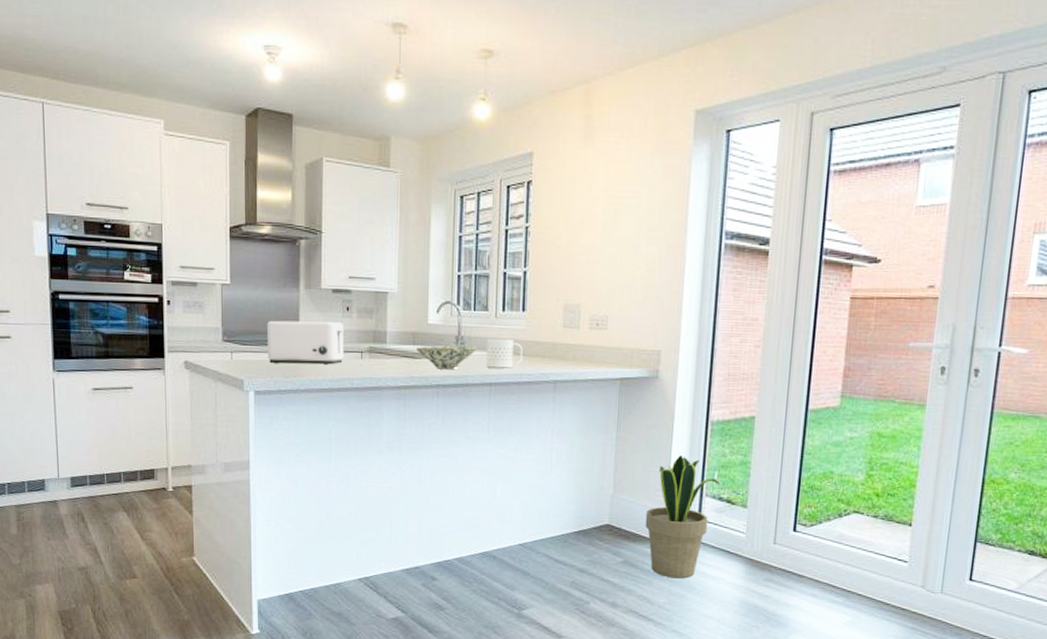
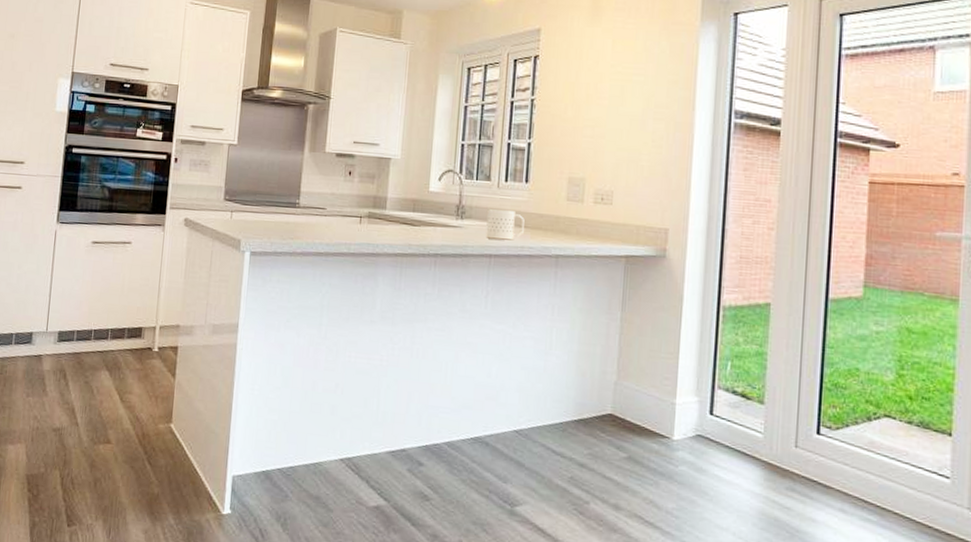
toaster: present [266,320,344,365] -> none [267,181,345,229]
bowl: present [415,344,477,370] -> none [415,213,478,239]
potted plant: present [645,454,721,579] -> none [651,340,734,482]

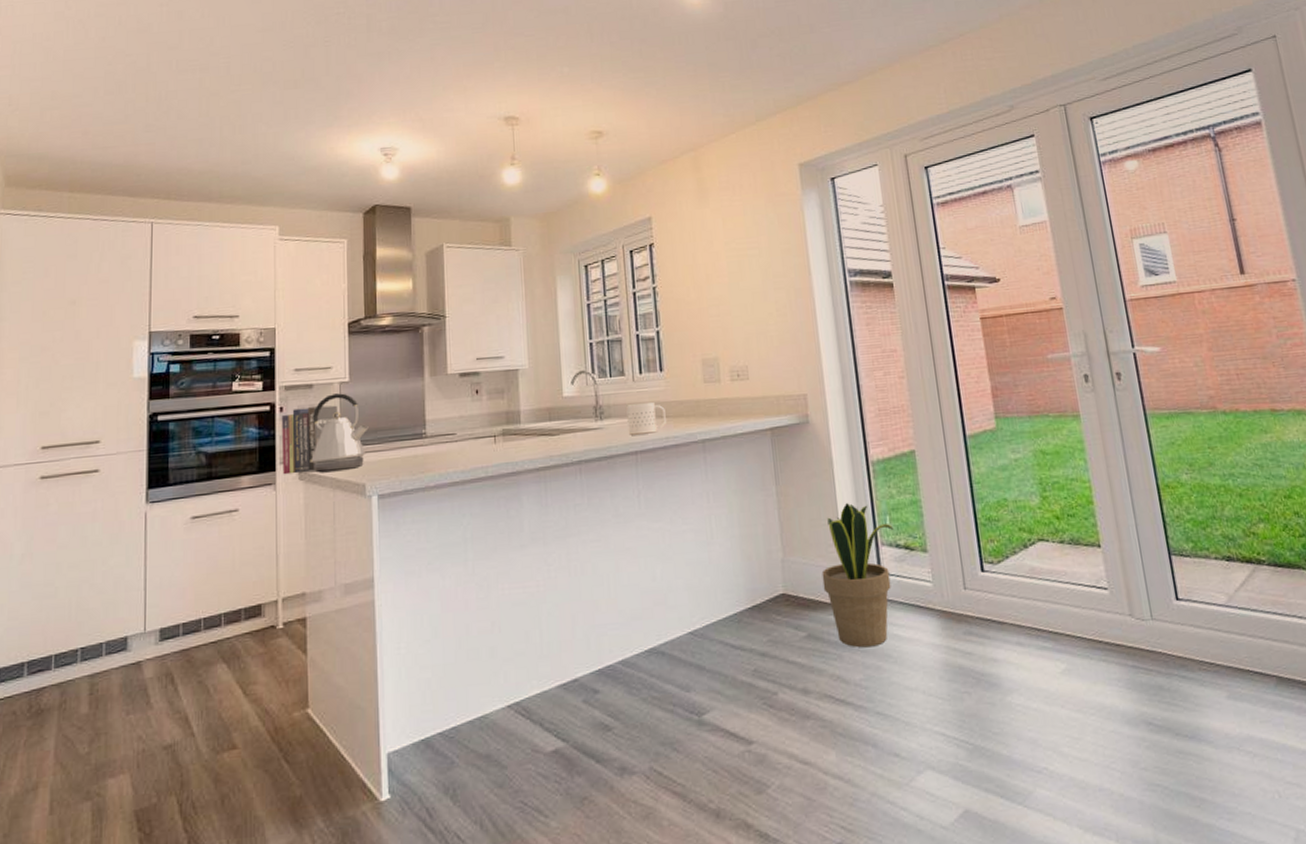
books: none [171,161,225,221] -> present [282,405,339,475]
kettle: none [195,153,249,226] -> present [309,393,369,473]
potted plant: none [651,340,734,482] -> present [821,502,894,648]

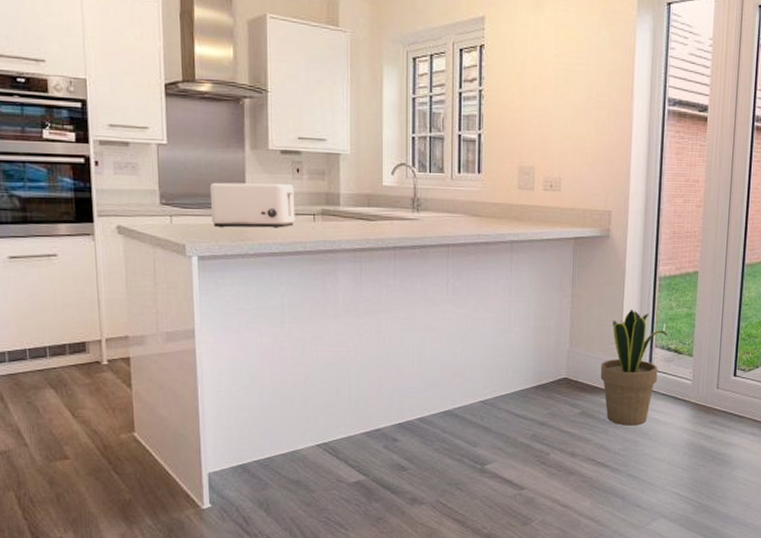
books: present [282,405,339,475] -> none [98,164,157,228]
kettle: present [309,393,369,473] -> none [128,154,188,231]
toaster: none [390,407,476,462] -> present [209,182,295,228]
mug: present [626,402,666,435] -> none [443,201,479,230]

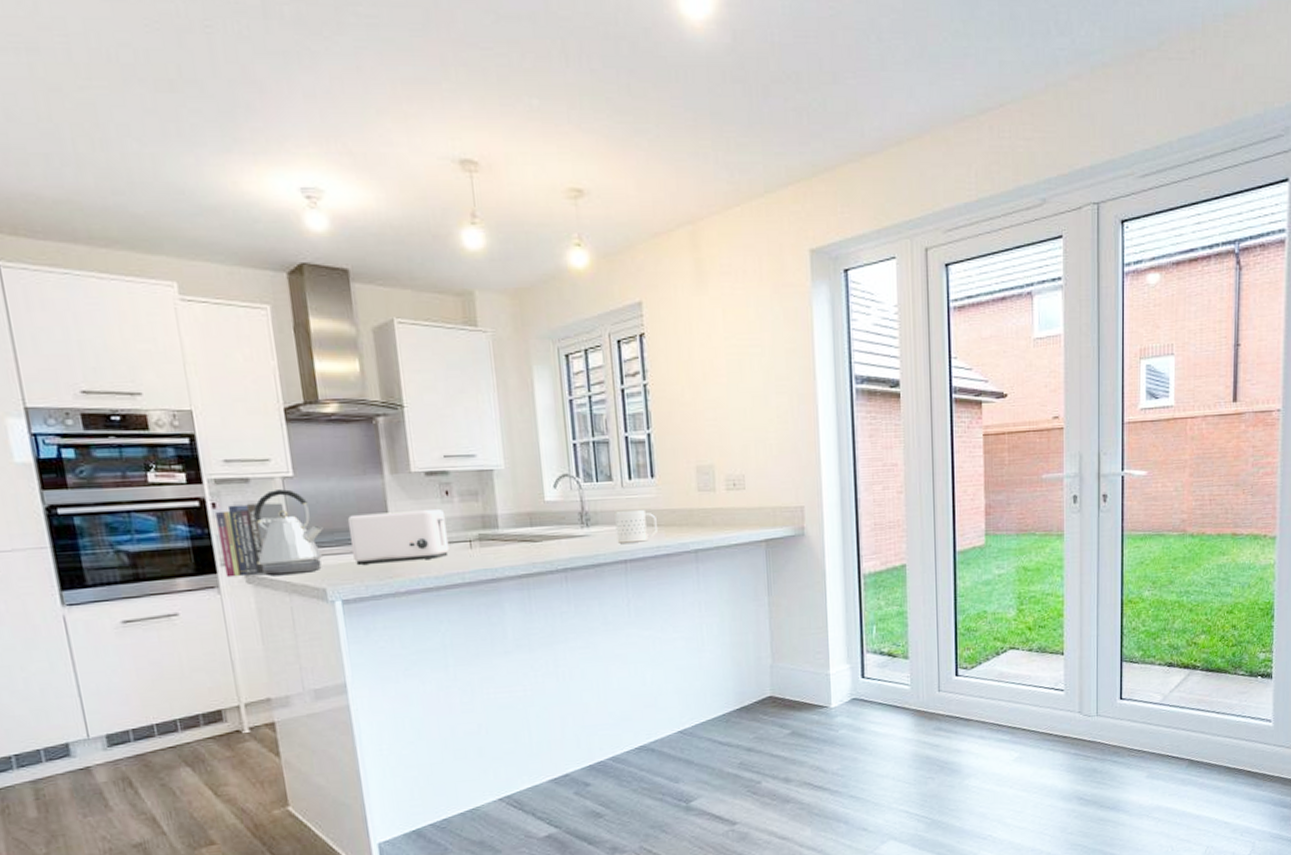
books: none [98,164,157,228] -> present [216,502,285,578]
kettle: none [128,154,188,231] -> present [252,489,323,577]
mug: none [443,201,479,230] -> present [614,510,657,543]
potted plant: present [600,309,669,426] -> none [808,612,880,743]

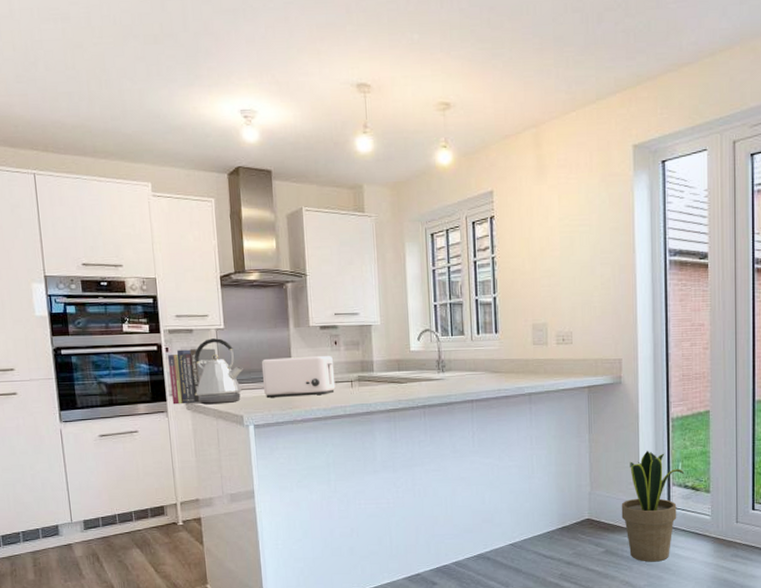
mug: present [614,510,657,543] -> none [465,360,499,386]
potted plant: none [808,612,880,743] -> present [621,450,685,562]

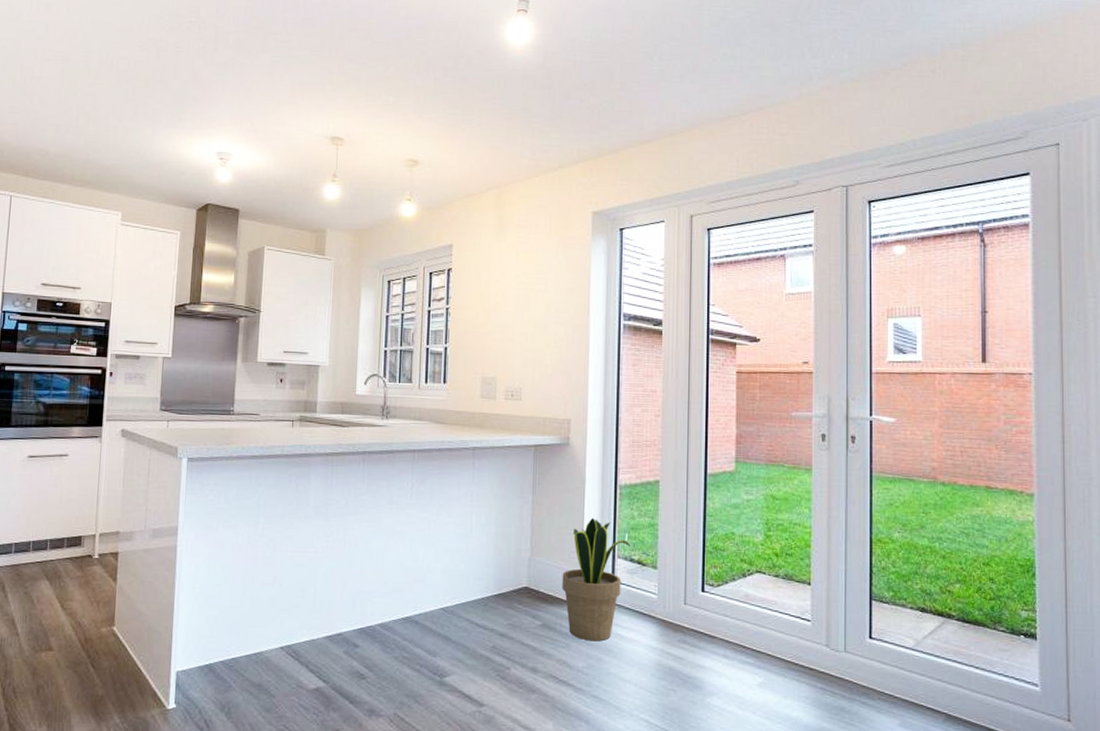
books: present [168,348,217,405] -> none [108,375,160,432]
kettle: present [194,338,243,405] -> none [132,366,185,434]
toaster: present [261,356,336,399] -> none [202,391,277,433]

